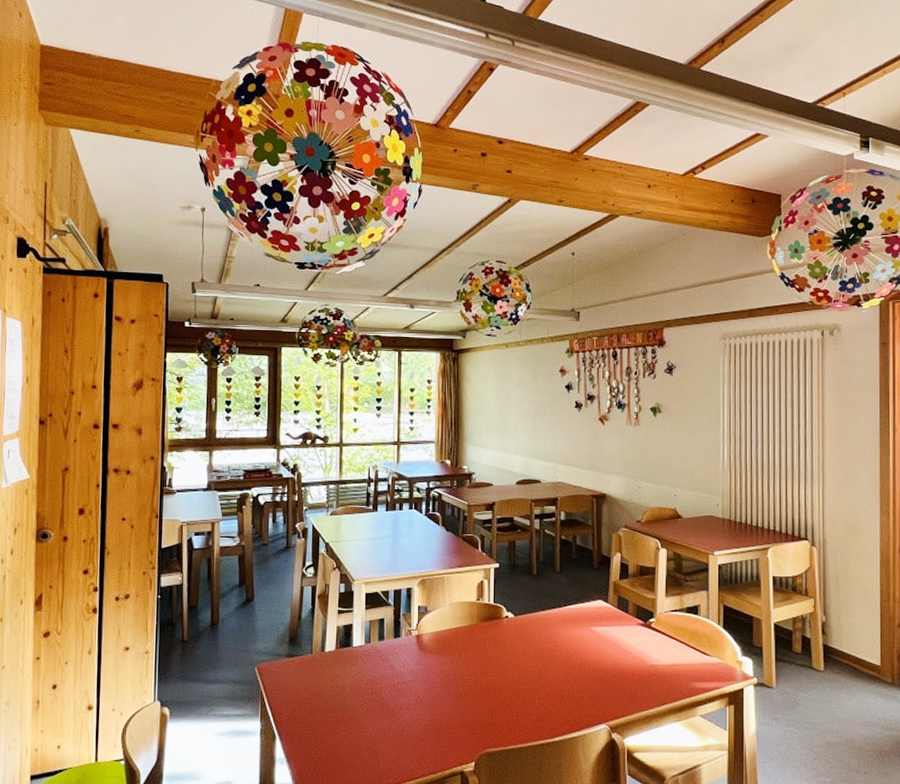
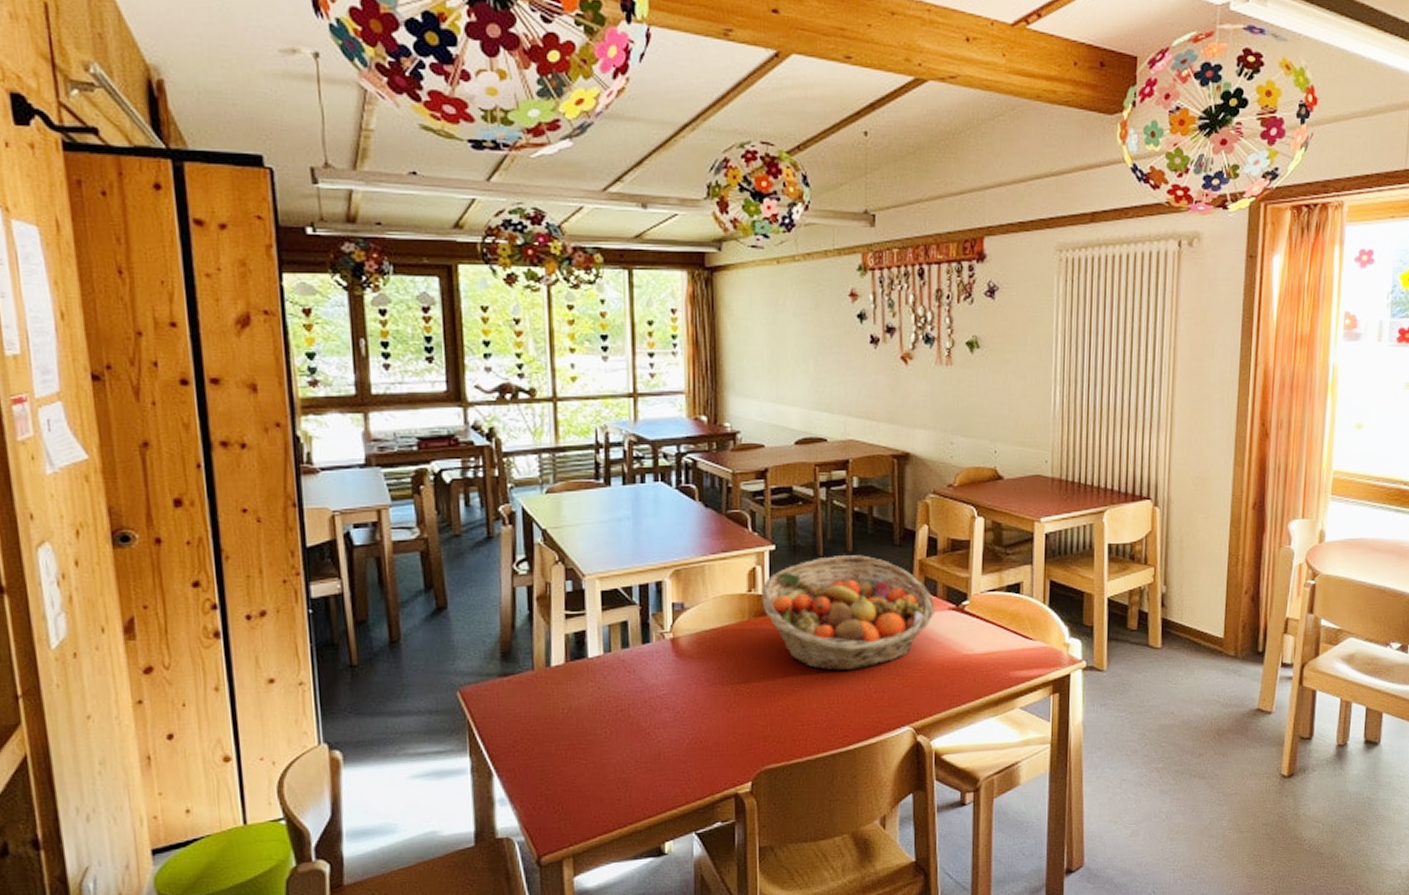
fruit basket: none [487,575,627,672] -> present [761,555,935,672]

